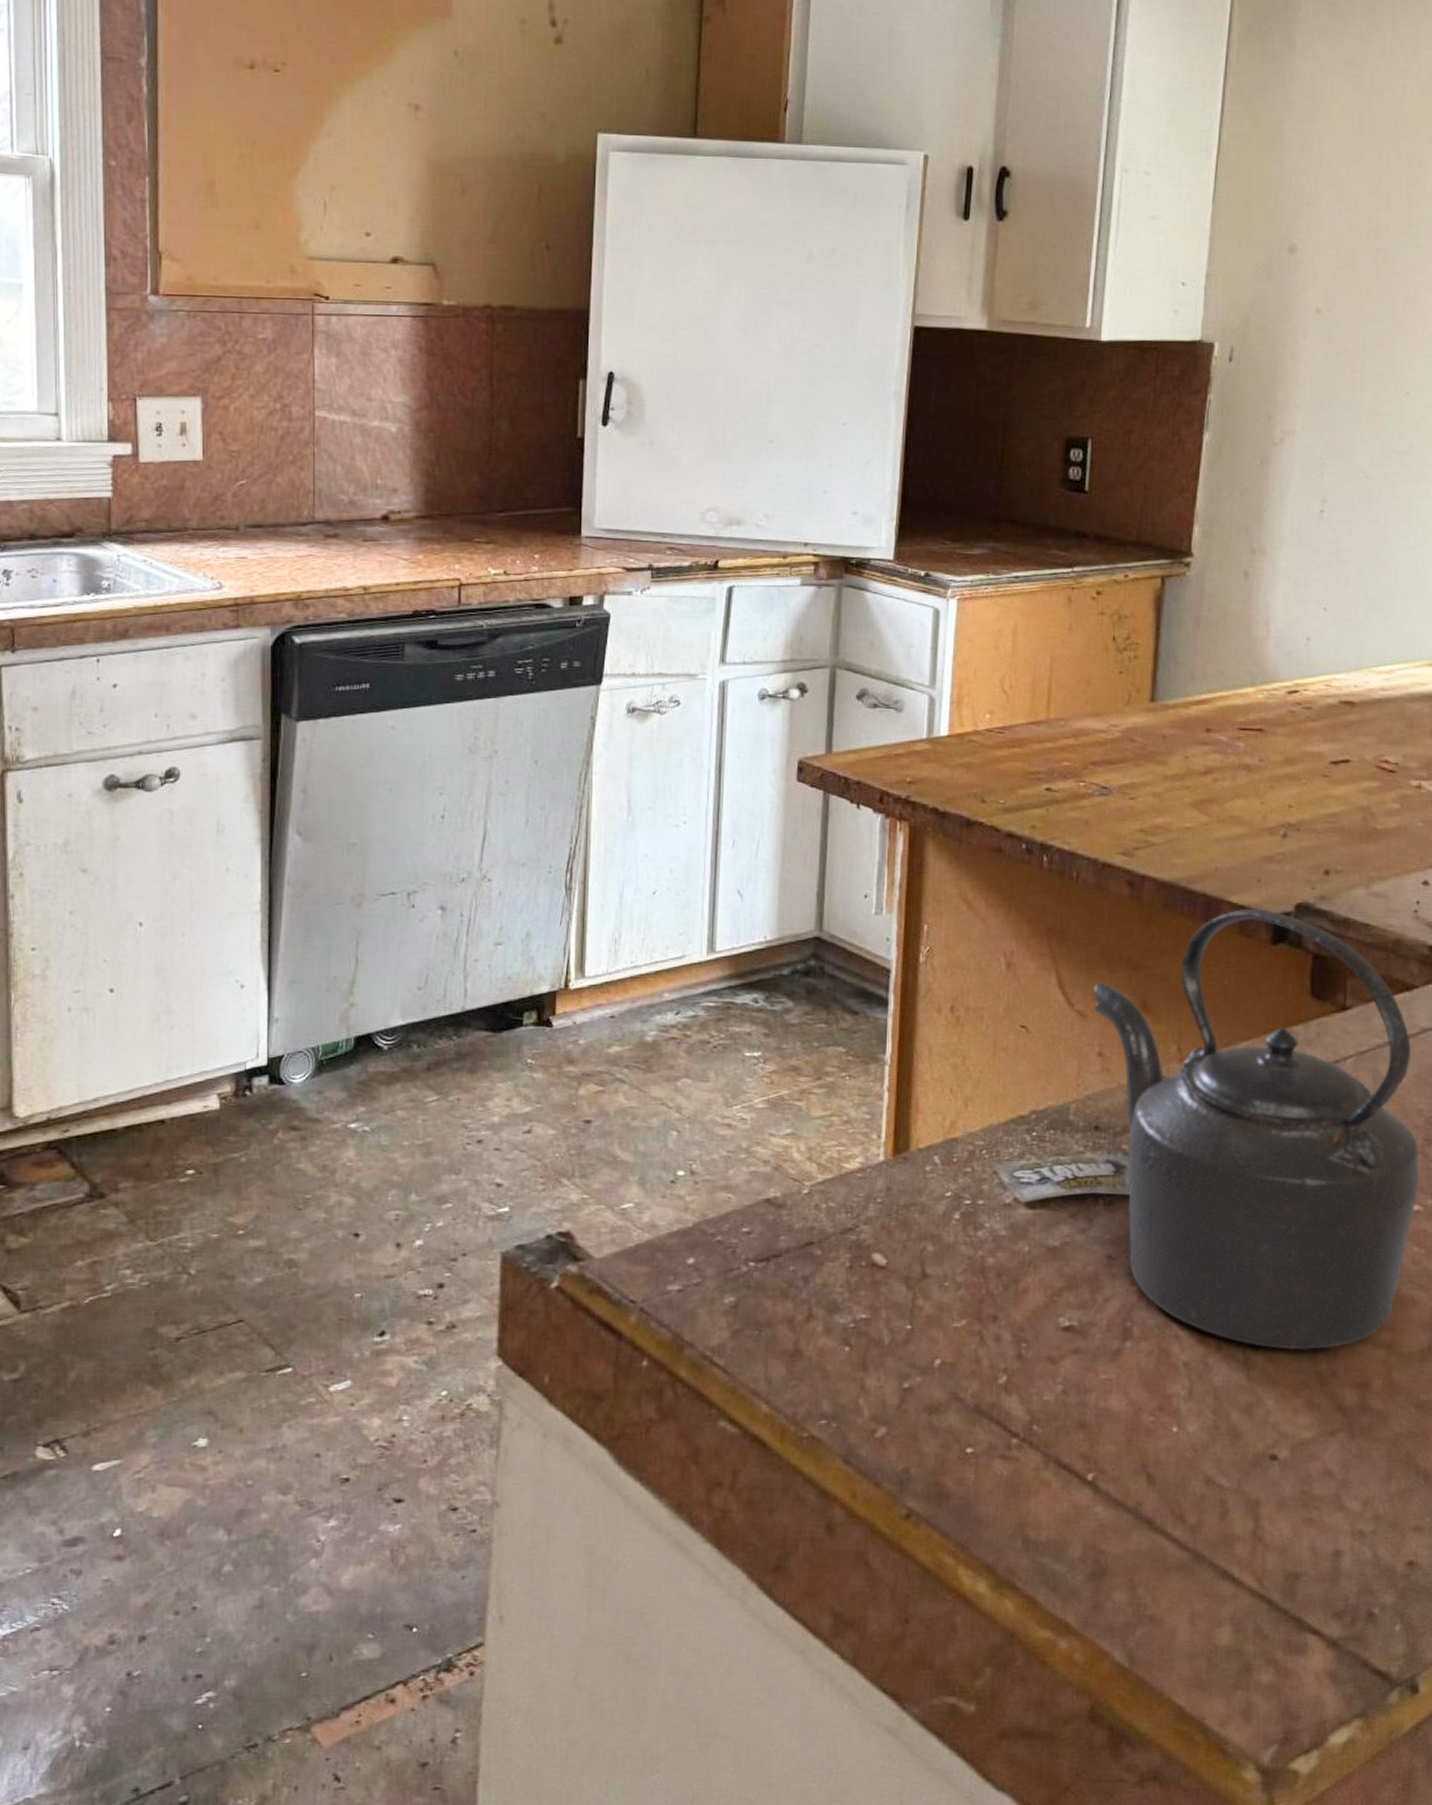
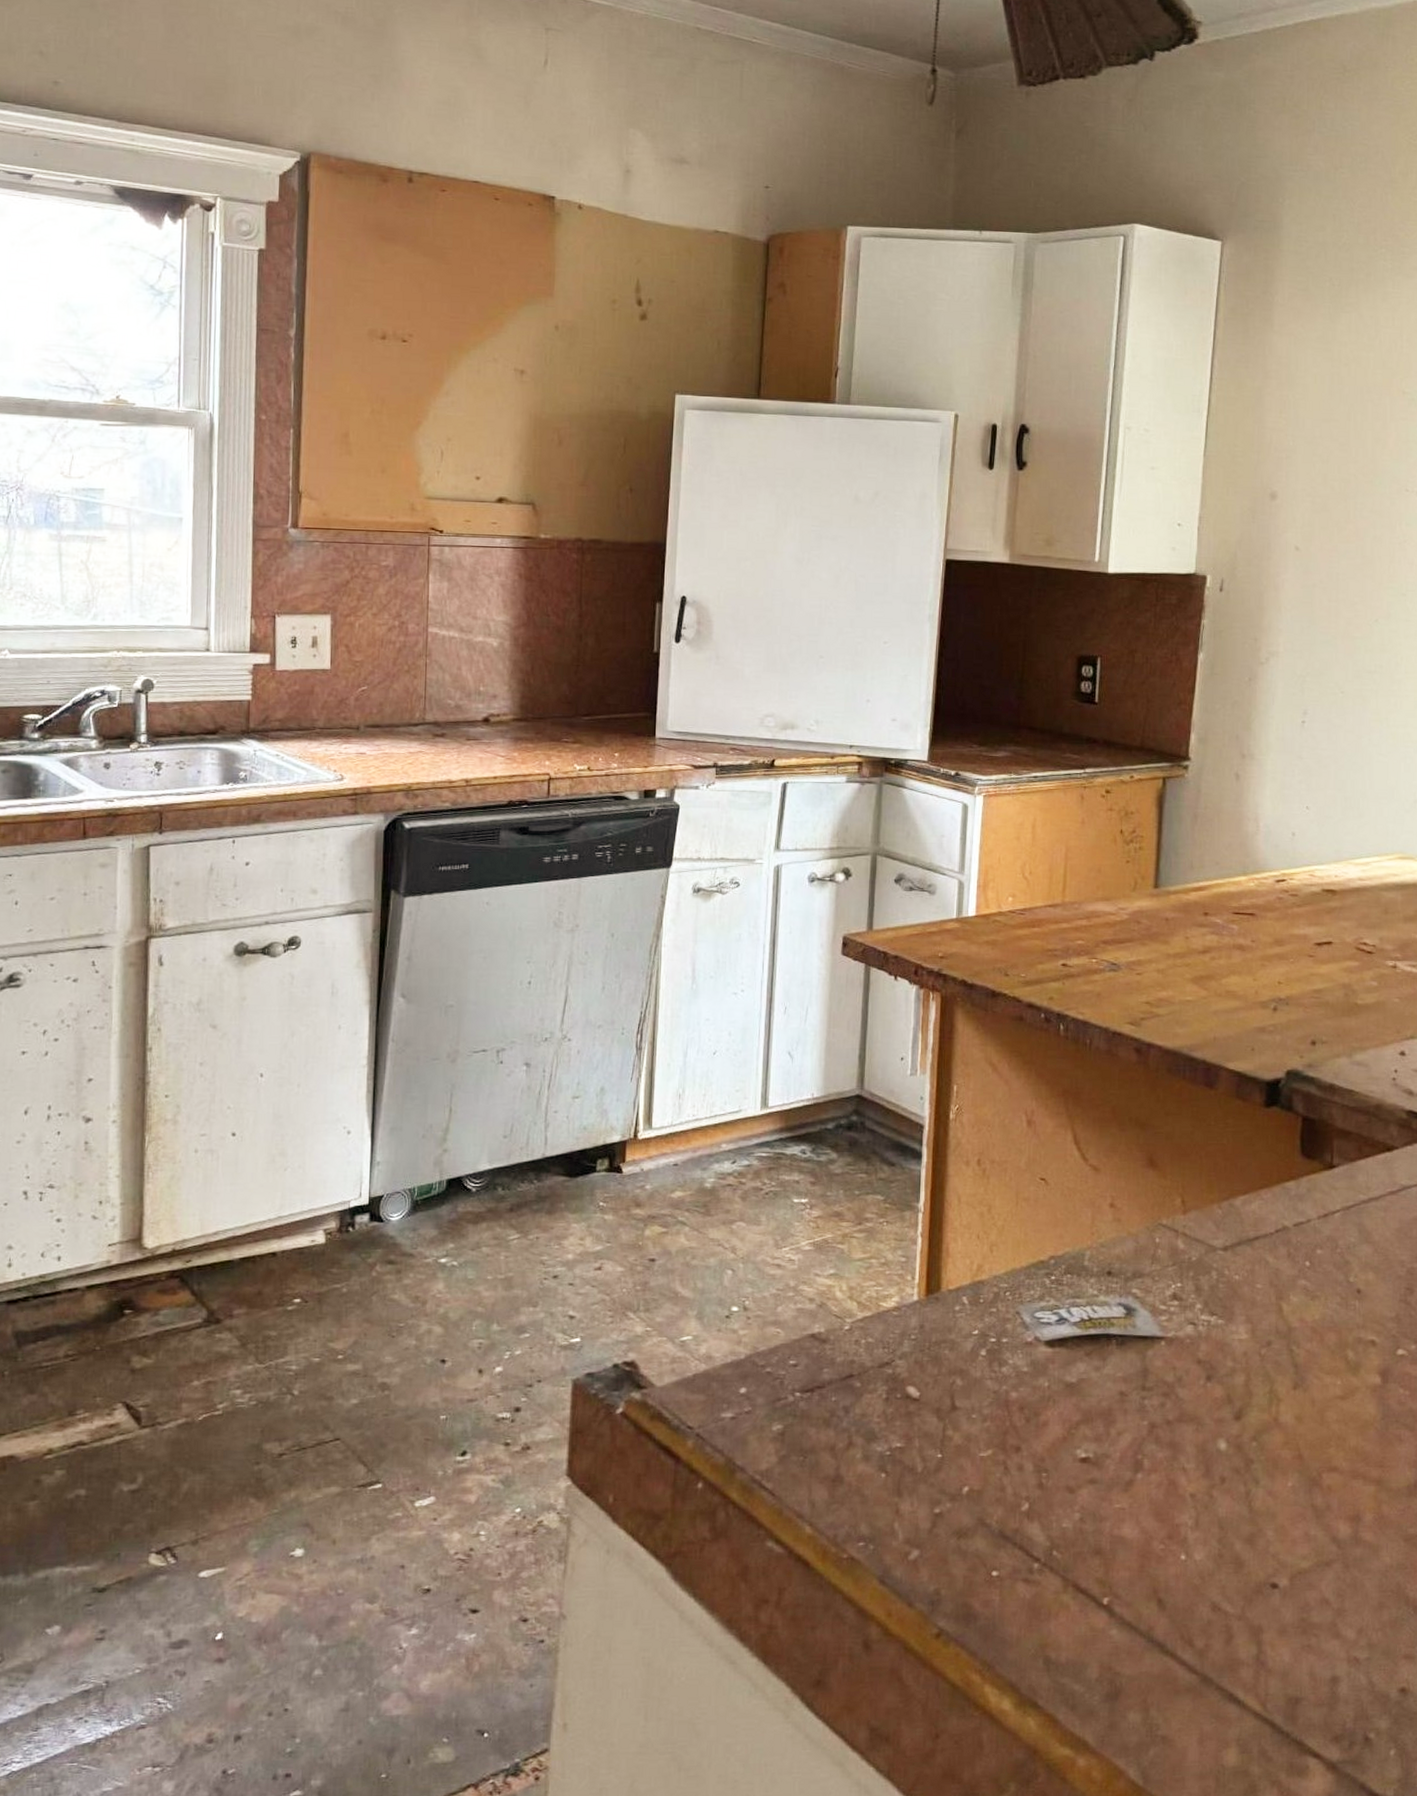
kettle: present [1093,908,1420,1351] -> none [1105,1074,1403,1484]

